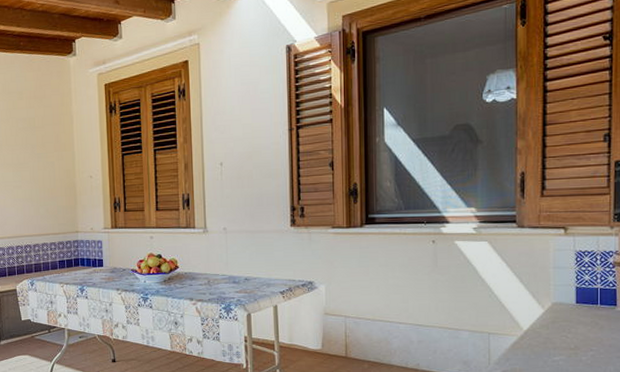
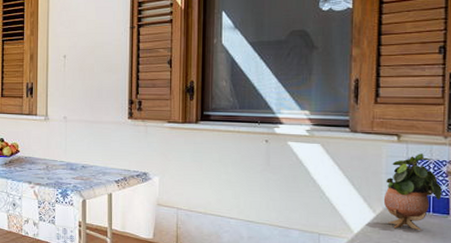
potted plant: none [552,245,609,324] -> present [383,154,442,231]

